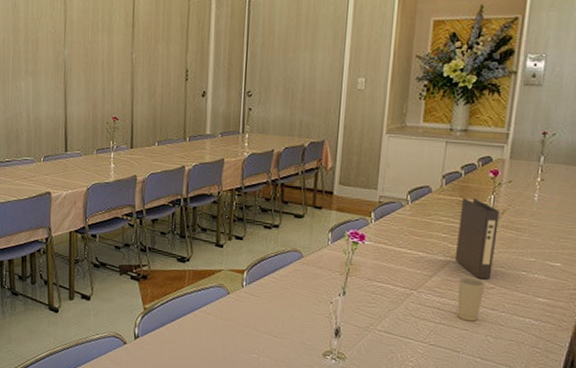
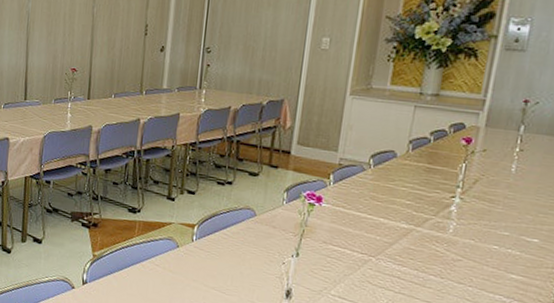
binder: present [454,198,500,280] -> none [418,165,471,252]
cup: present [457,276,486,322] -> none [418,246,453,294]

